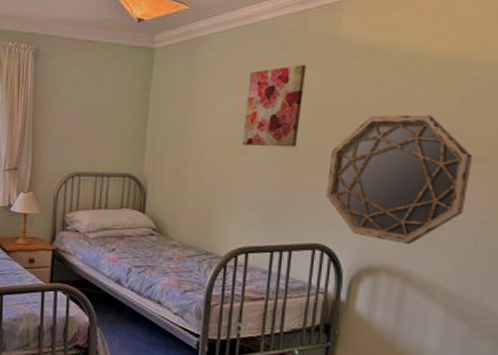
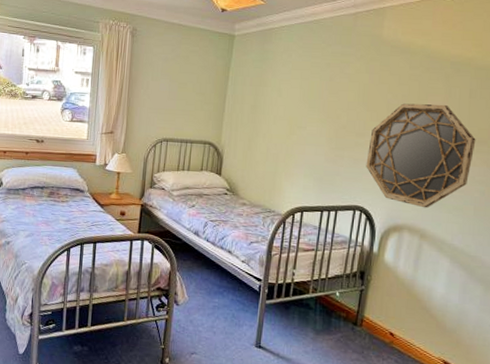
wall art: present [242,65,306,147] -> none [302,58,355,126]

